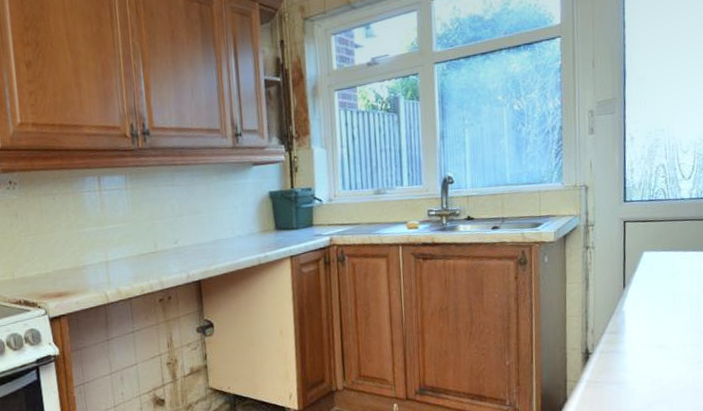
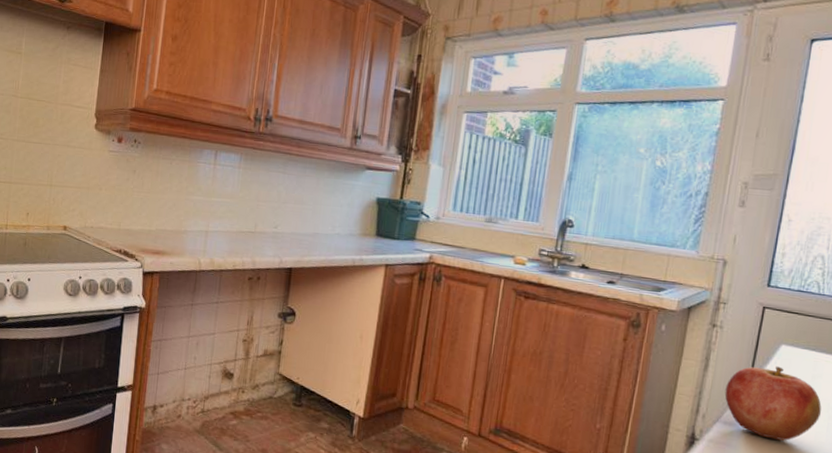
apple: none [605,271,684,338] -> present [724,366,822,441]

